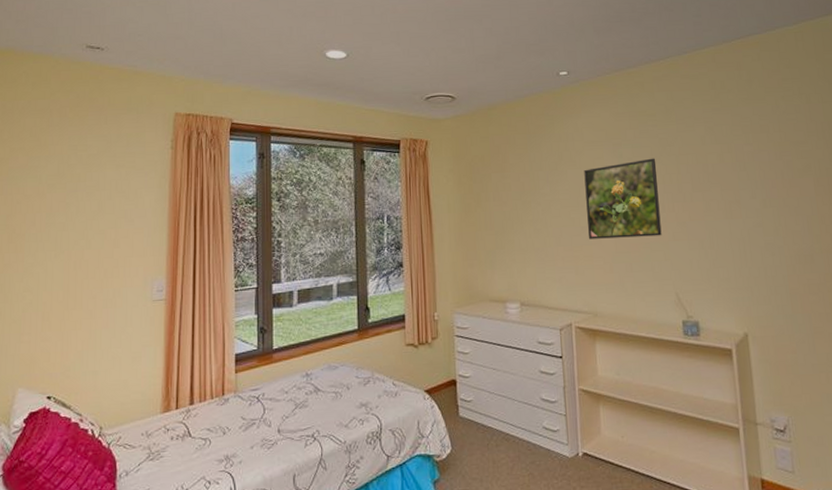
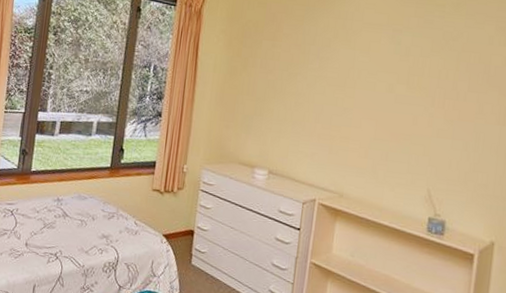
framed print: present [584,158,662,239] -> none [349,50,436,130]

